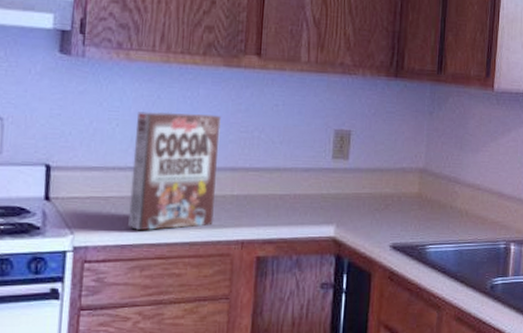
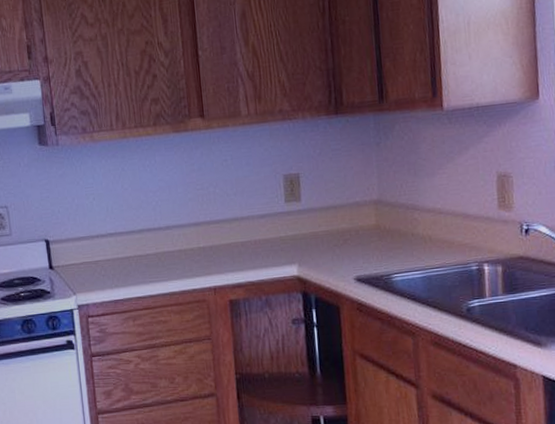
cereal box: present [128,111,222,231] -> none [108,178,187,287]

